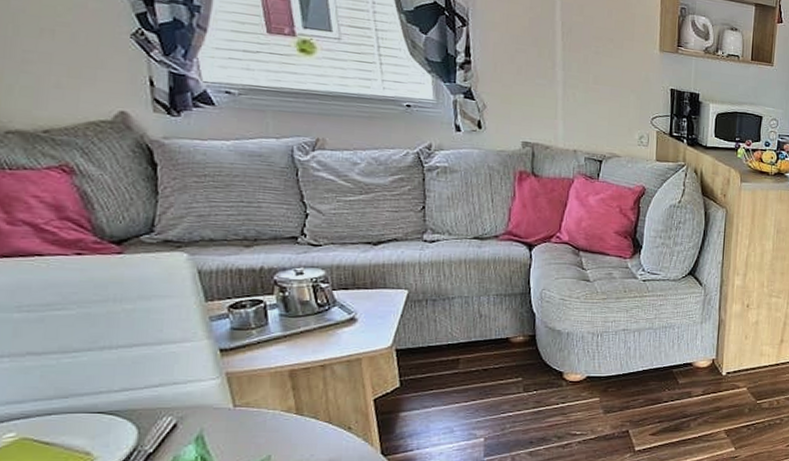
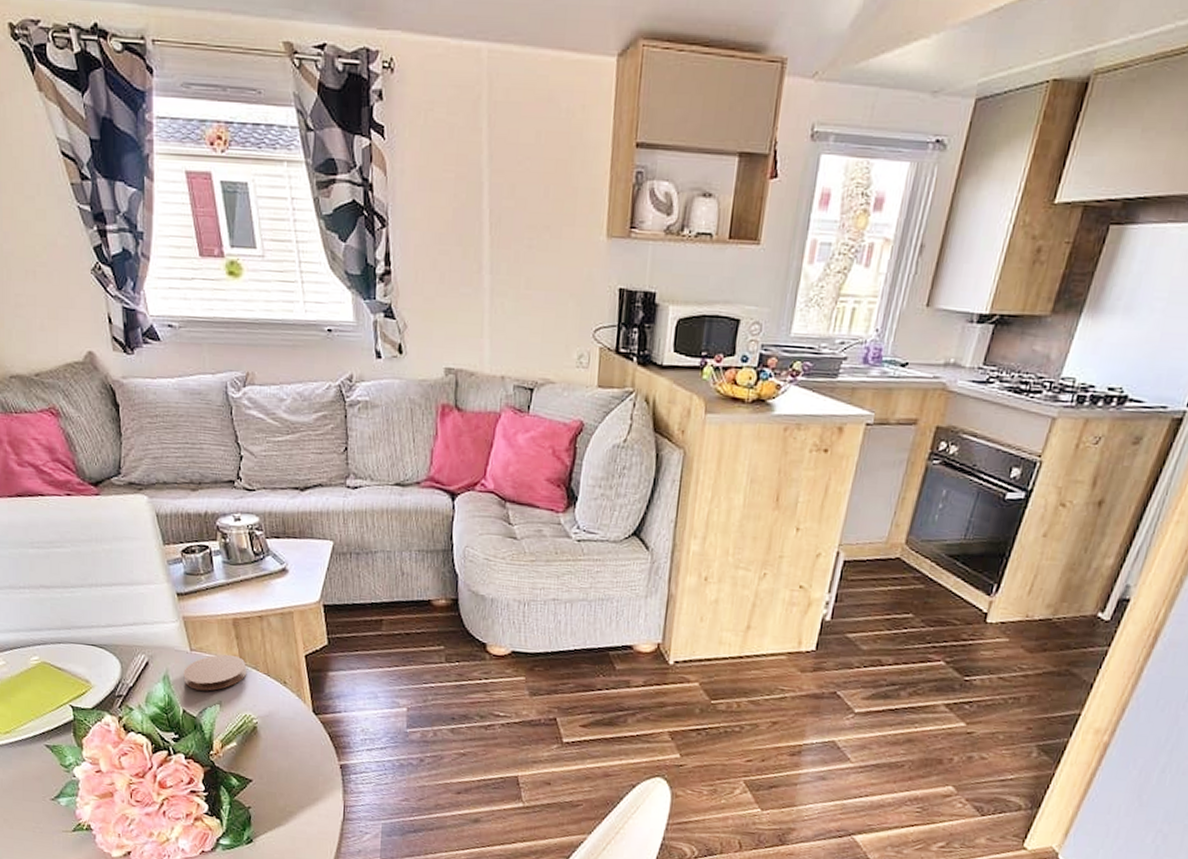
coaster: none [223,406,305,447] -> present [184,654,247,691]

